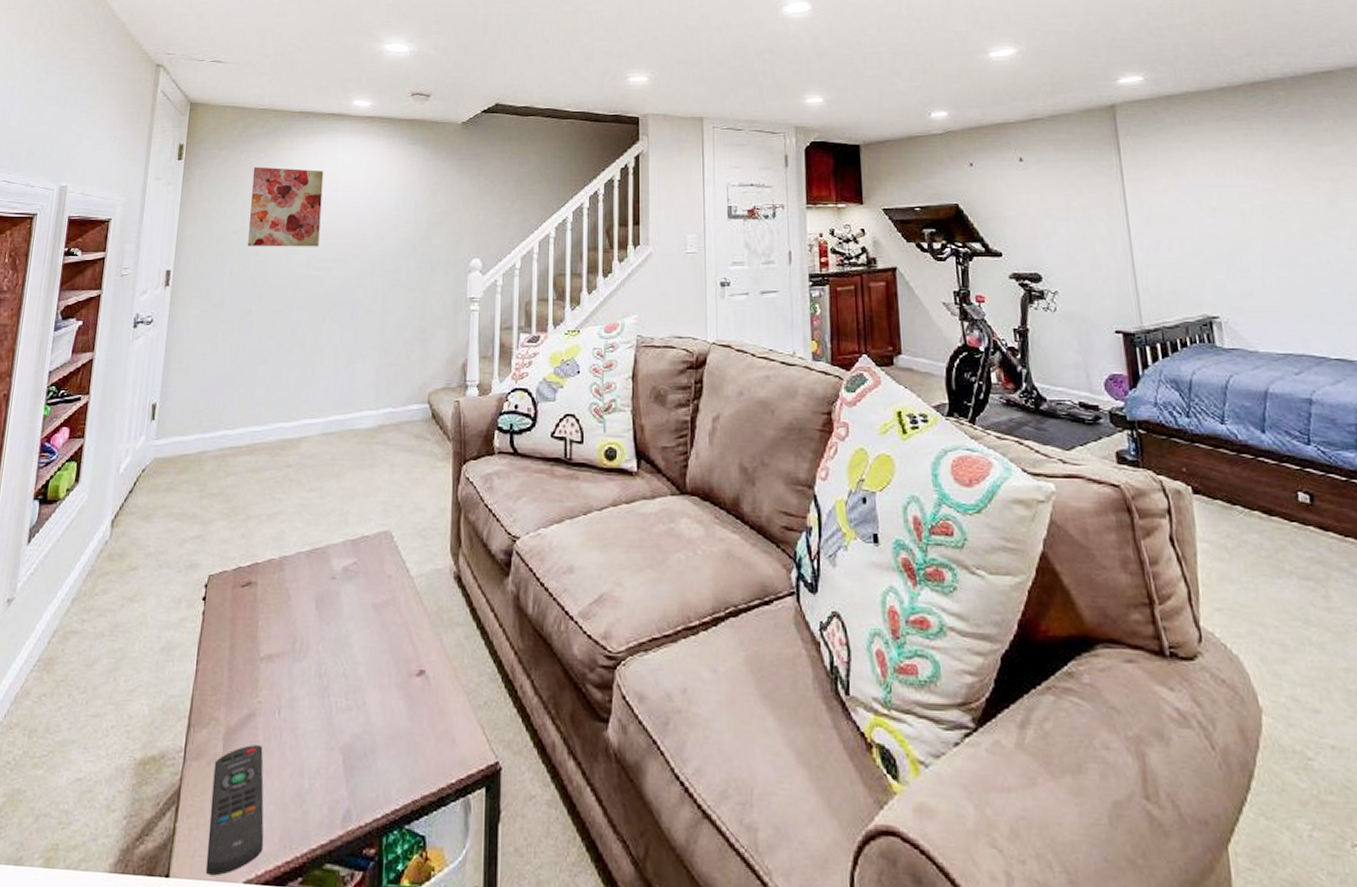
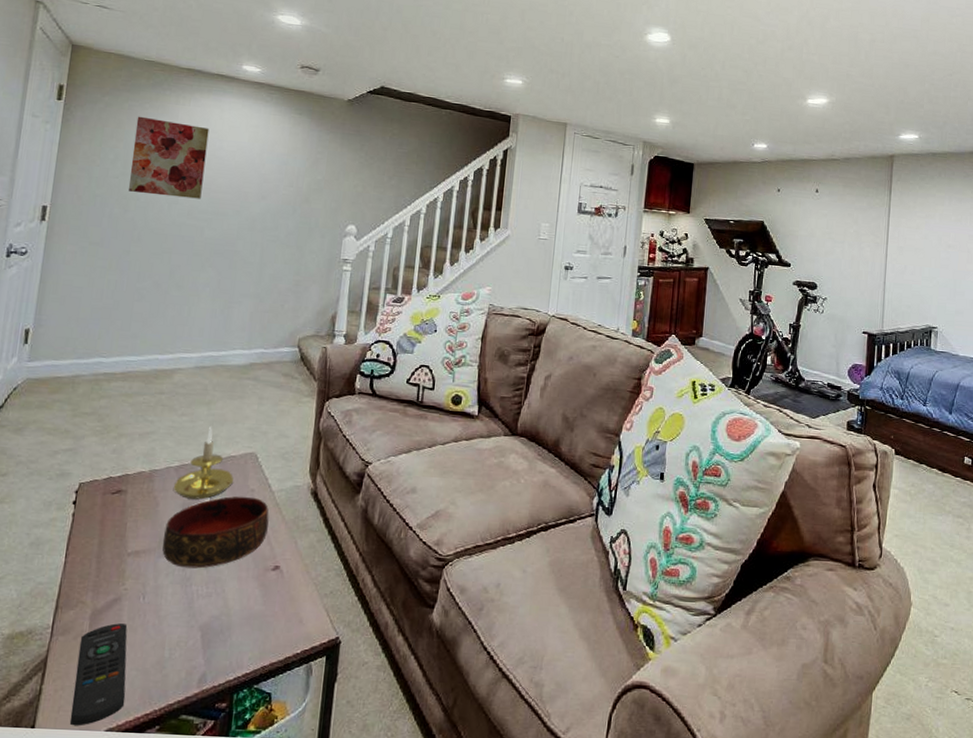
bowl: none [296,584,410,675] -> present [162,496,269,569]
candle holder: none [304,501,369,590] -> present [173,425,234,500]

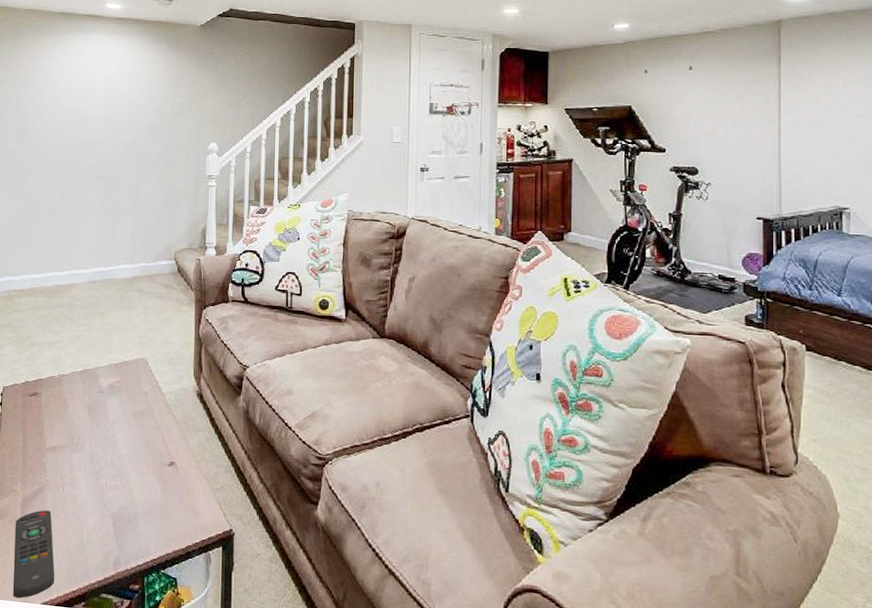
wall art: present [128,116,210,199] -> none [21,60,83,130]
bowl: present [162,496,269,569] -> none [74,397,162,463]
candle holder: present [173,425,234,500] -> none [79,334,129,401]

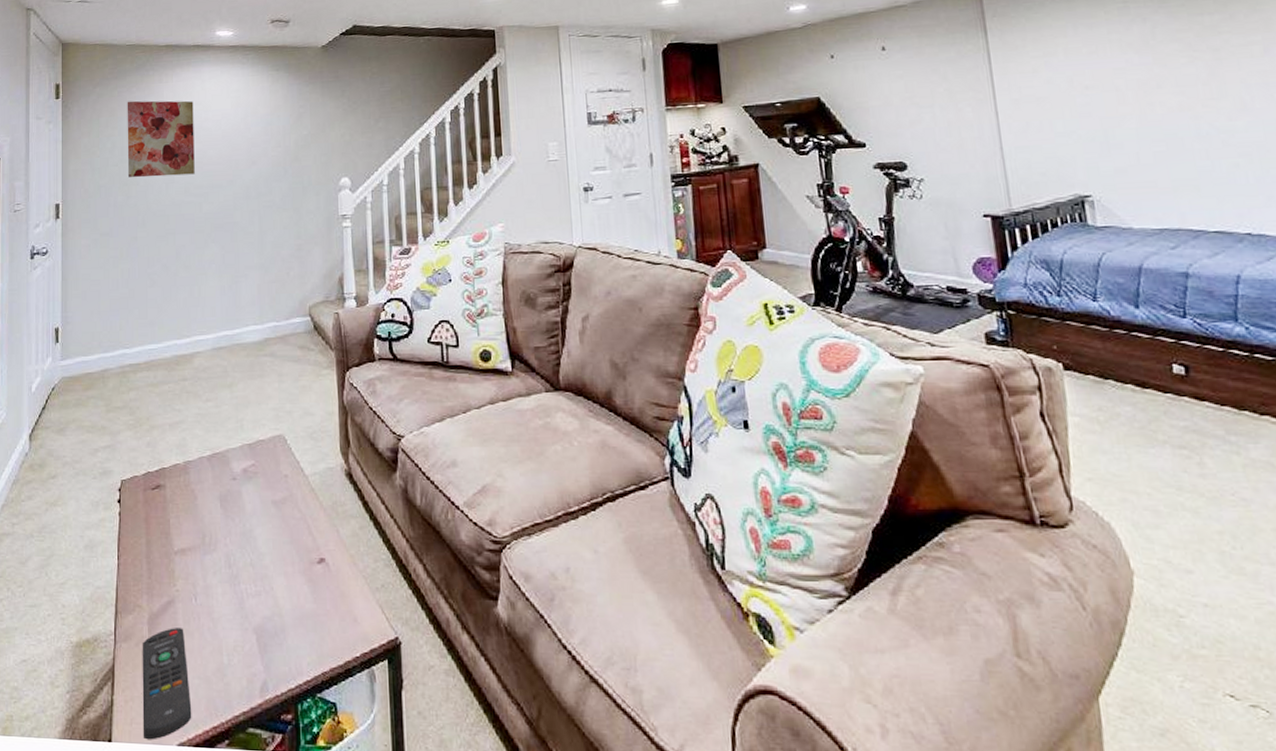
wall art: none [21,60,83,130] -> present [127,100,195,178]

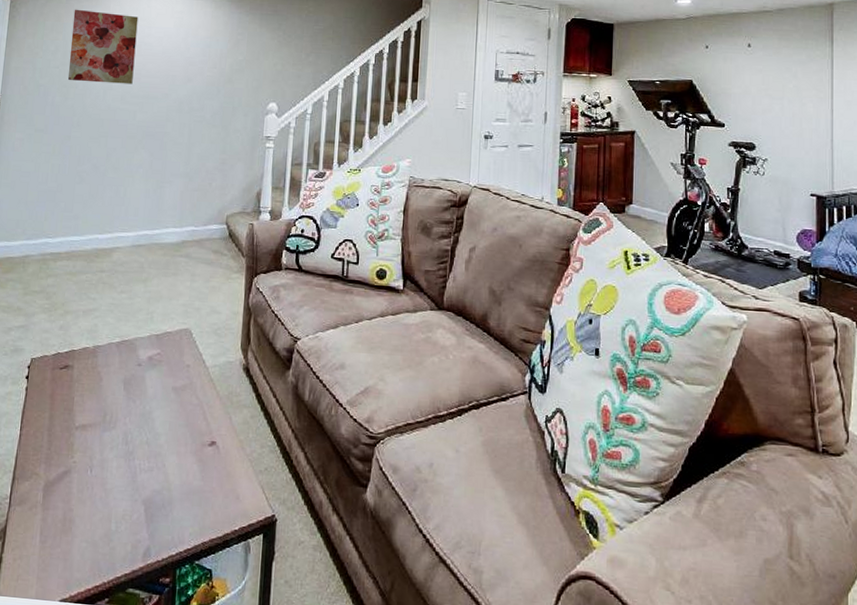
remote control: present [142,628,192,740] -> none [27,495,77,596]

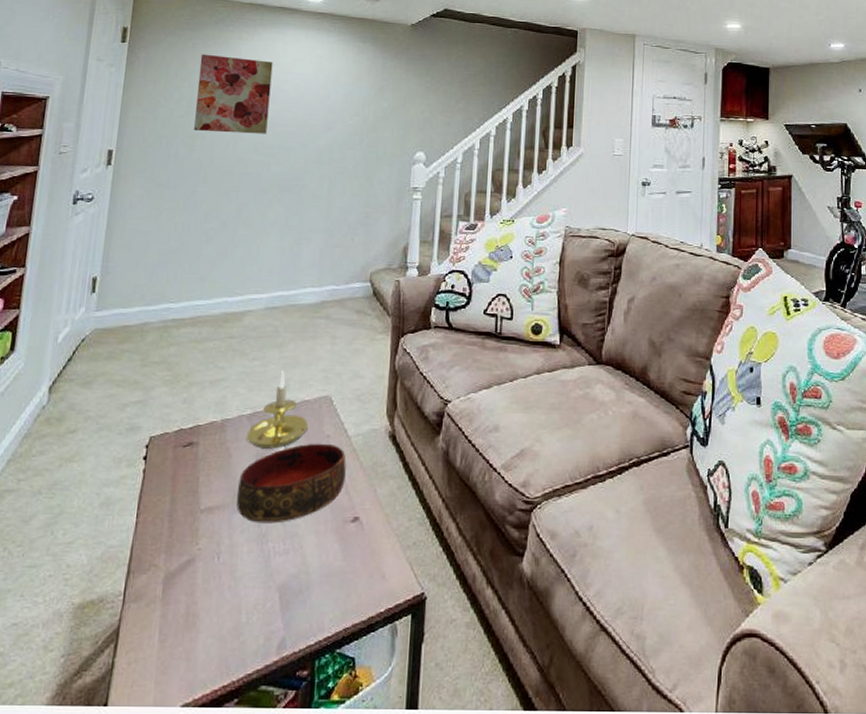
bowl: none [106,371,204,443] -> present [236,443,346,524]
candle holder: none [115,302,171,375] -> present [246,369,309,449]

